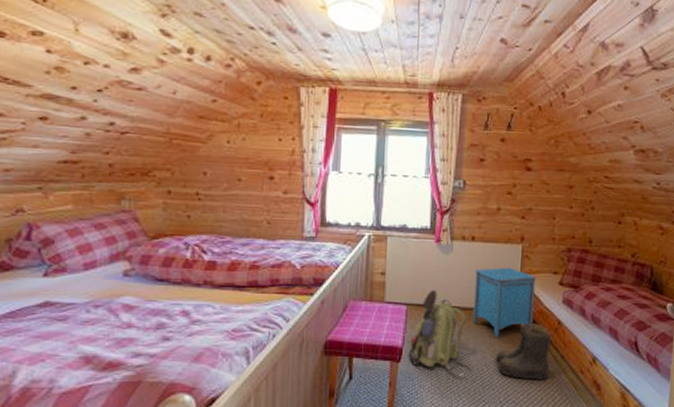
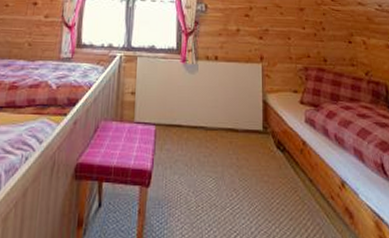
backpack: present [408,289,471,376] -> none [157,109,220,202]
nightstand: present [472,267,537,338] -> none [219,86,278,160]
boots: present [495,323,551,380] -> none [244,144,299,207]

